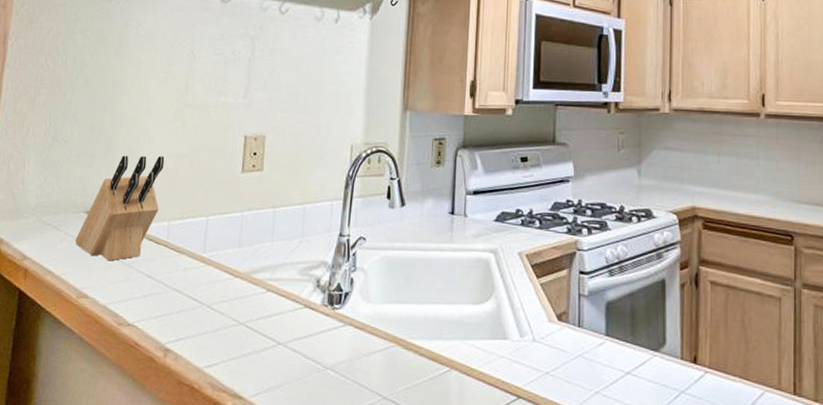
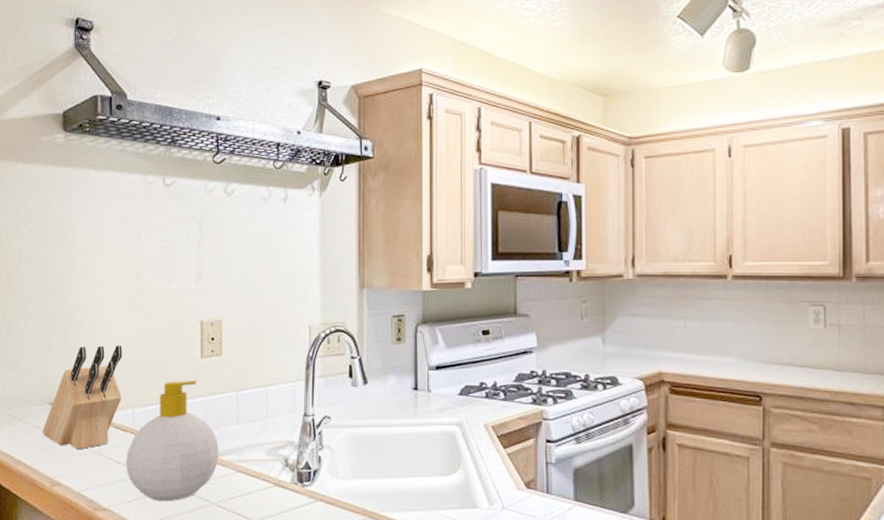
soap bottle: none [155,194,252,320] -> present [126,380,219,502]

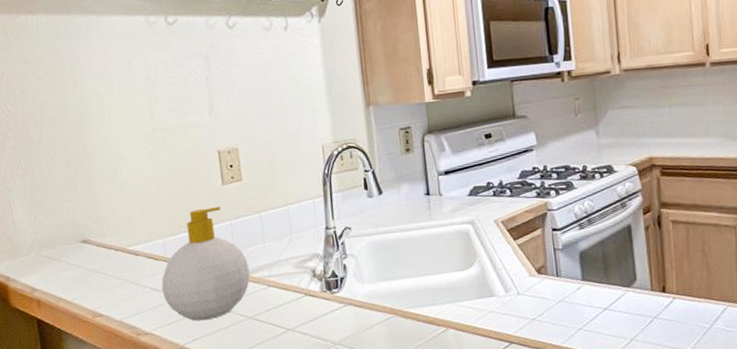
knife block: present [42,345,122,450] -> none [77,180,151,282]

